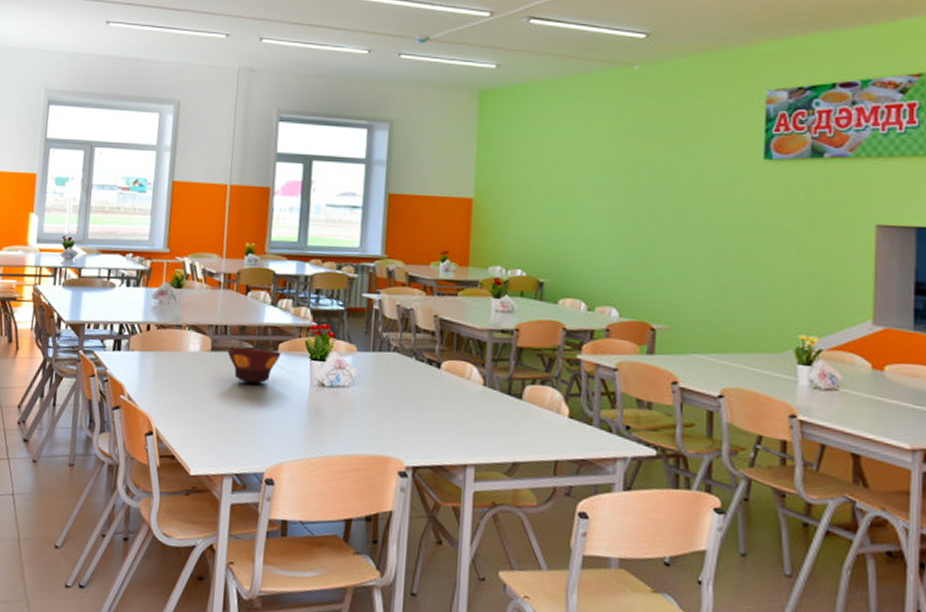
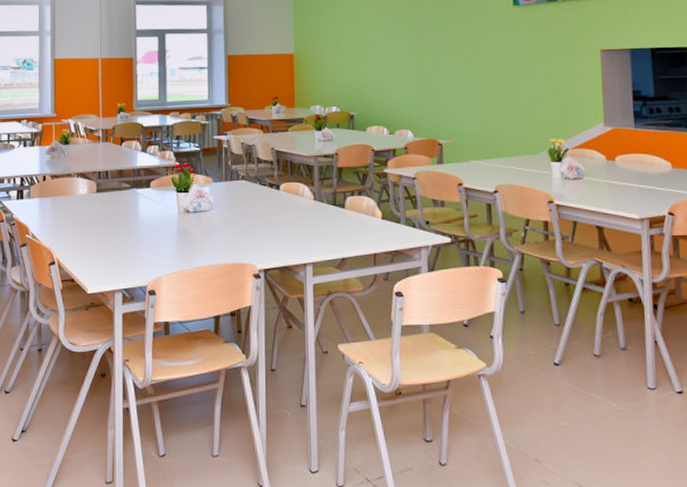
bowl: present [227,347,281,384] -> none [109,187,153,216]

